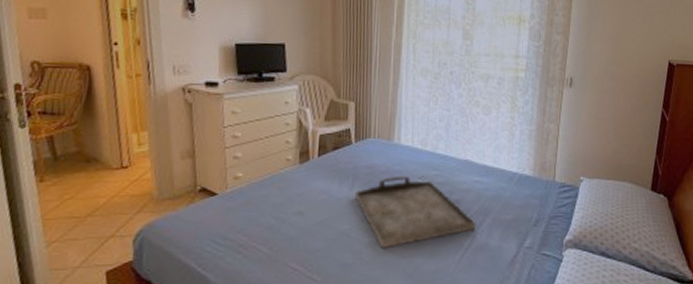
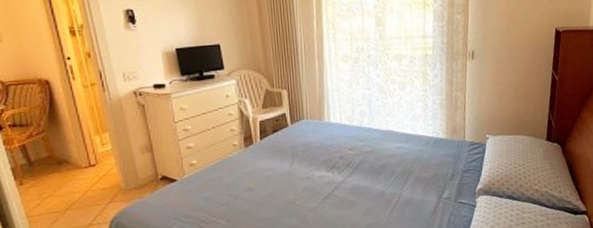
serving tray: present [355,176,476,249] -> none [296,148,402,212]

